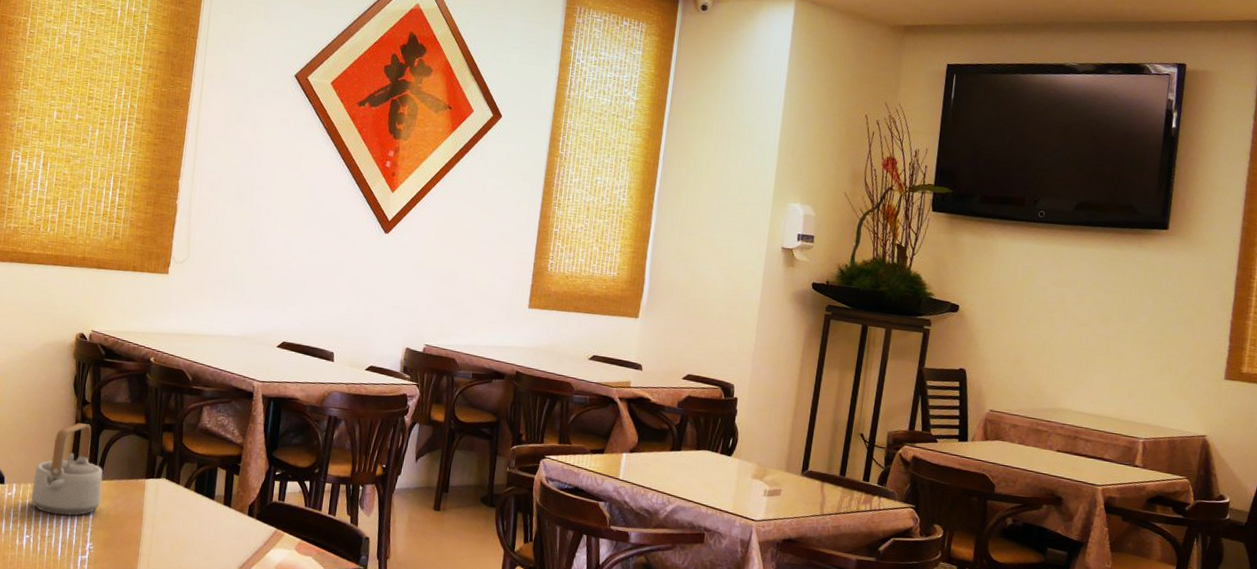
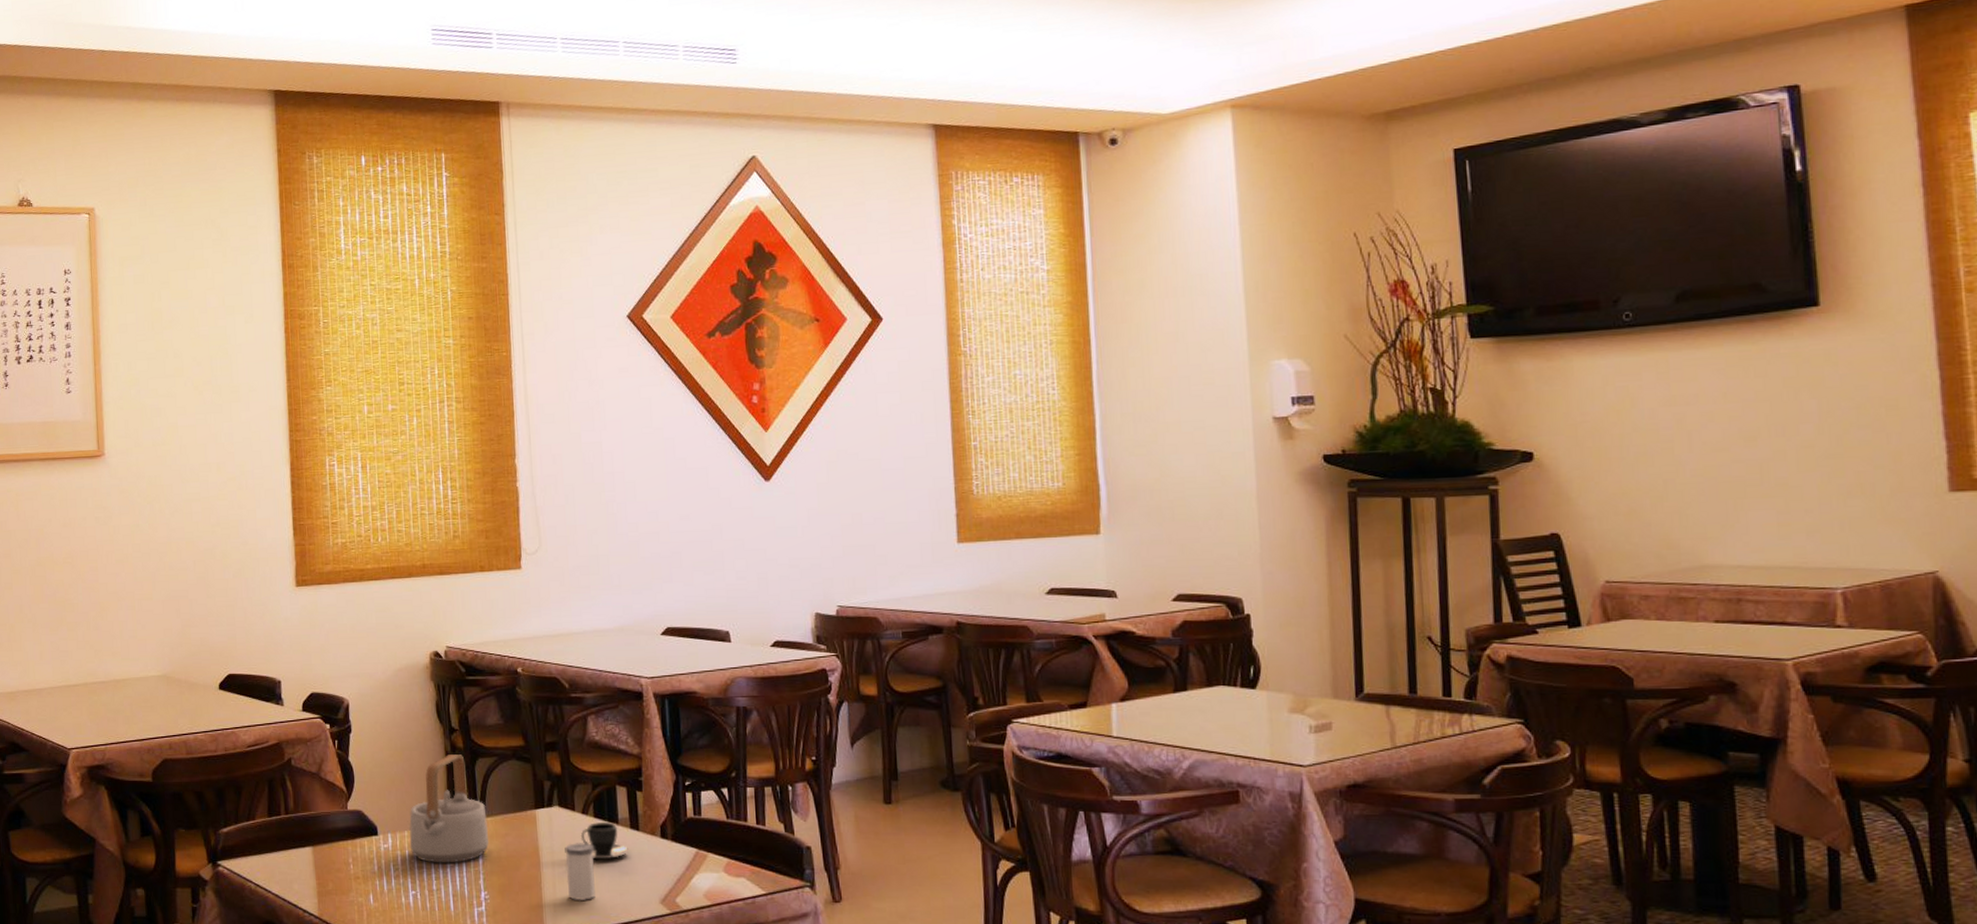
salt shaker: none [162,511,191,560] -> present [565,843,595,900]
teacup: none [180,496,219,528] -> present [580,822,628,858]

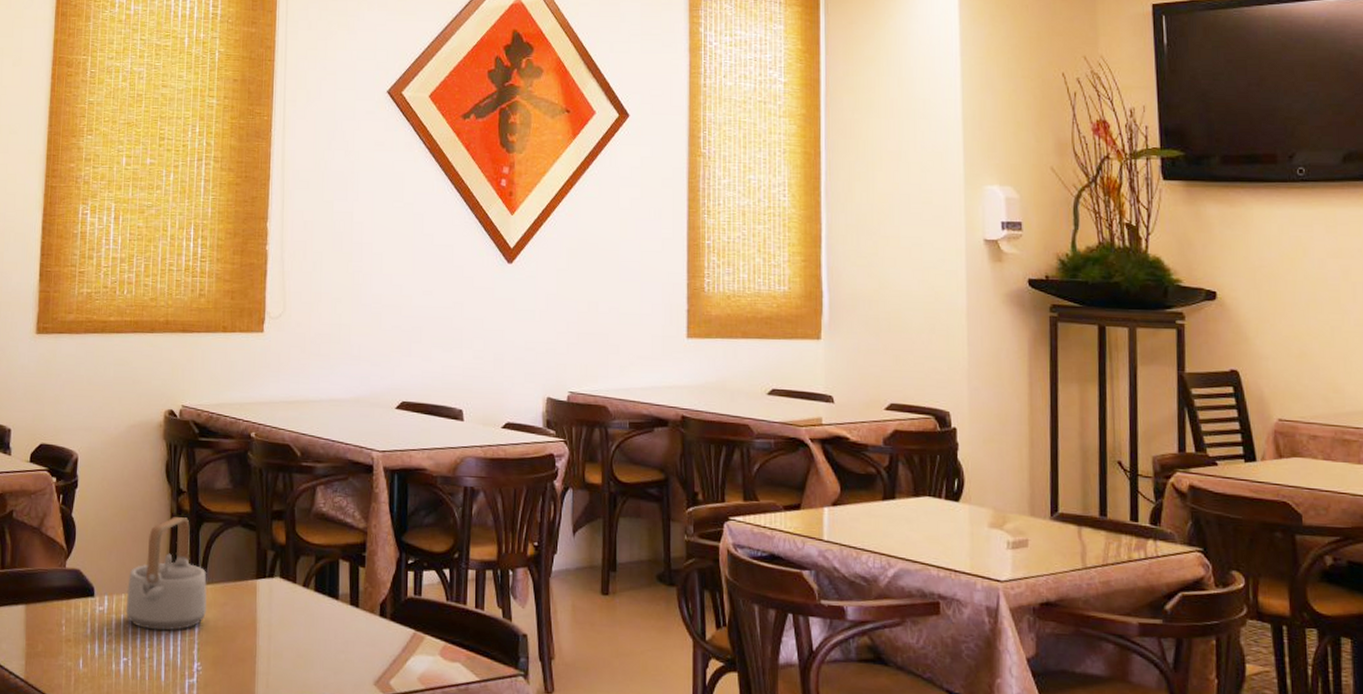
salt shaker: present [565,843,595,900] -> none [282,617,313,678]
teacup: present [580,822,628,858] -> none [299,596,346,635]

